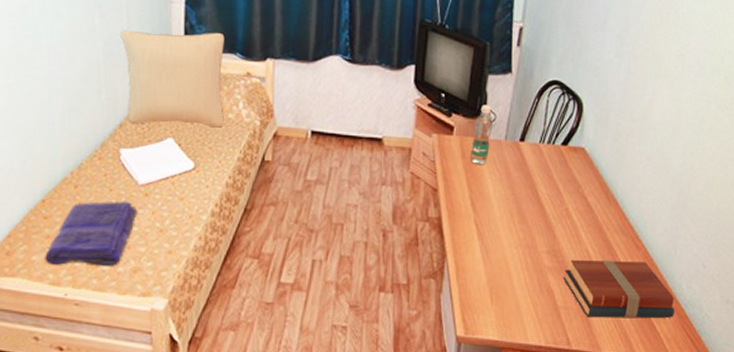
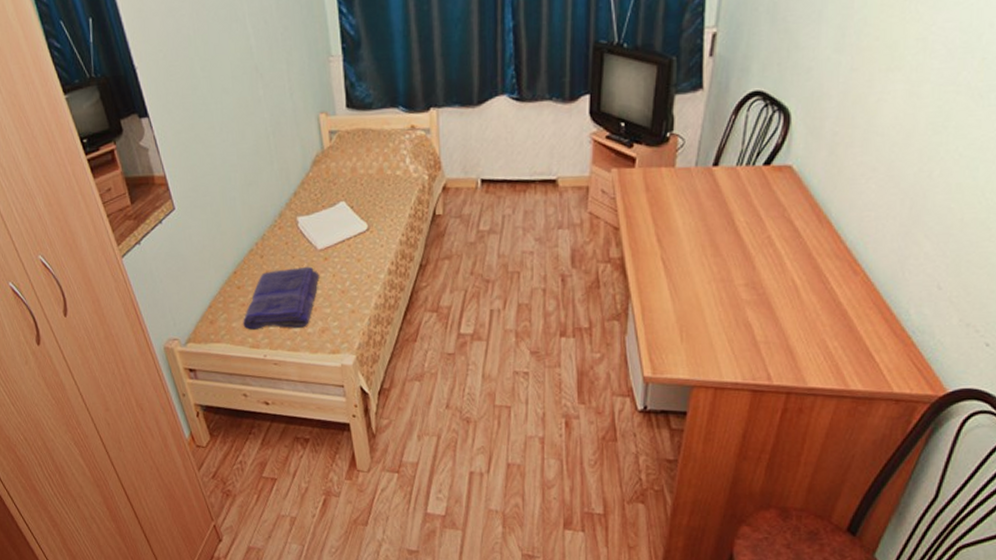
pillow: present [120,30,225,128] -> none [285,86,392,190]
bottle: present [471,104,493,165] -> none [656,129,681,198]
books: present [563,260,675,318] -> none [764,288,900,351]

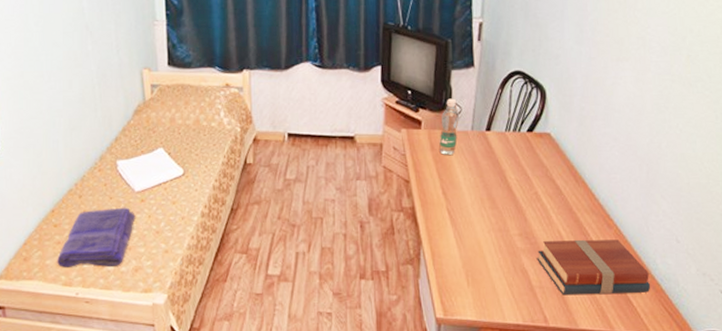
bottle: none [656,129,681,198] -> present [439,98,459,156]
books: none [764,288,900,351] -> present [537,239,651,296]

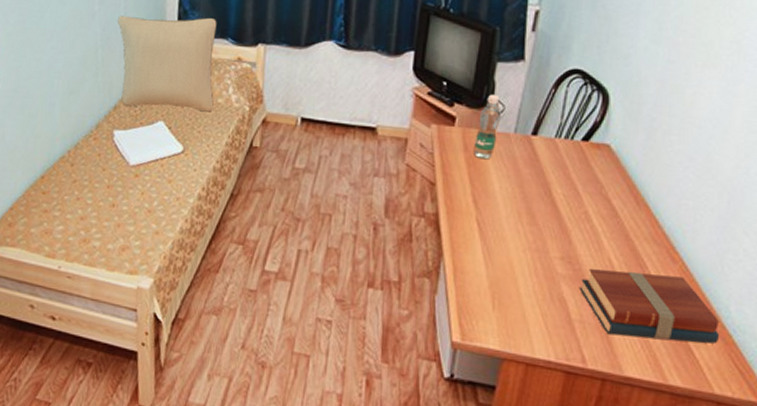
towel: present [57,207,136,268] -> none [42,180,128,243]
pillow: none [111,49,208,137] -> present [118,15,217,112]

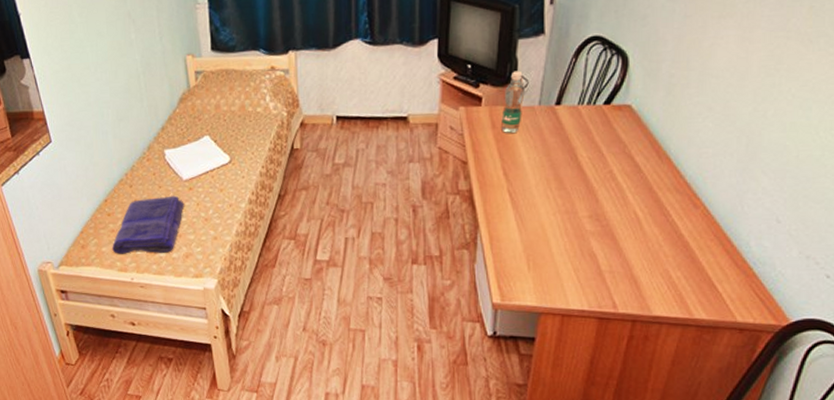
towel: none [42,180,128,243] -> present [112,195,185,254]
pillow: present [118,15,217,112] -> none [154,31,253,125]
books: present [579,269,720,344] -> none [608,220,741,281]

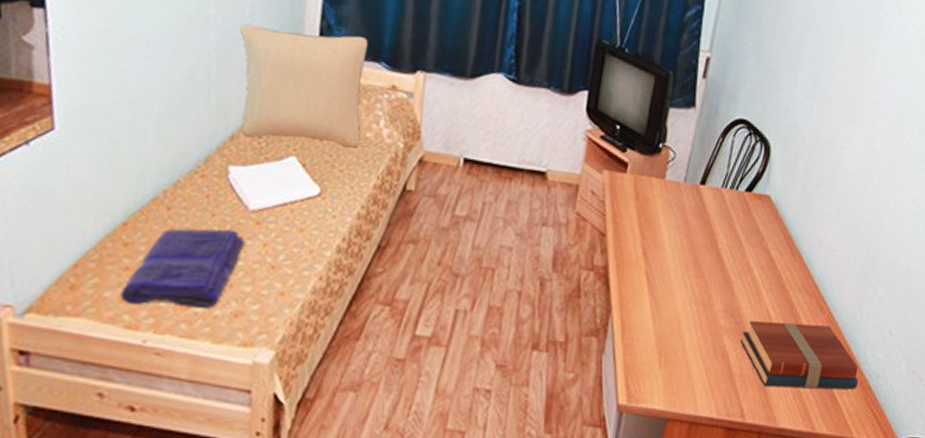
pillow: none [154,31,253,125] -> present [240,24,368,148]
bottle: present [501,70,525,134] -> none [645,140,672,209]
books: none [608,220,741,281] -> present [740,321,859,389]

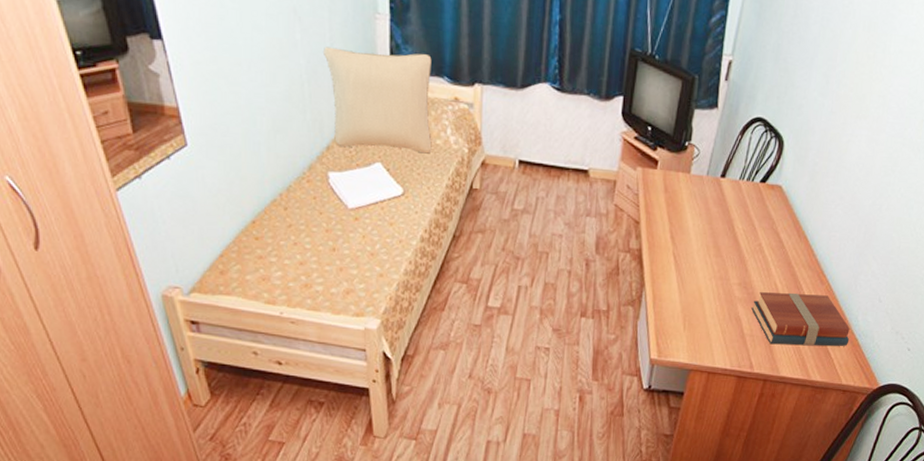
towel: present [120,228,245,308] -> none [259,224,348,287]

